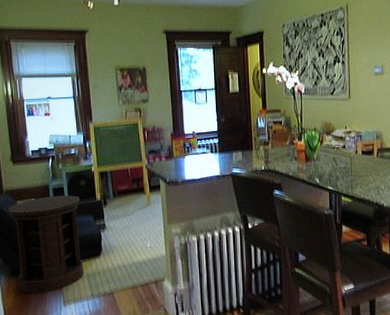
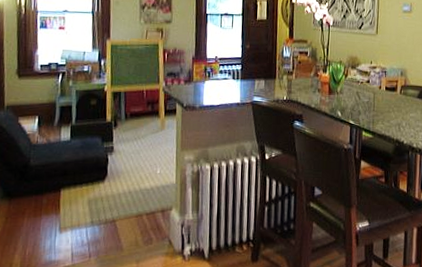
side table: present [8,195,84,293] -> none [8,114,88,218]

